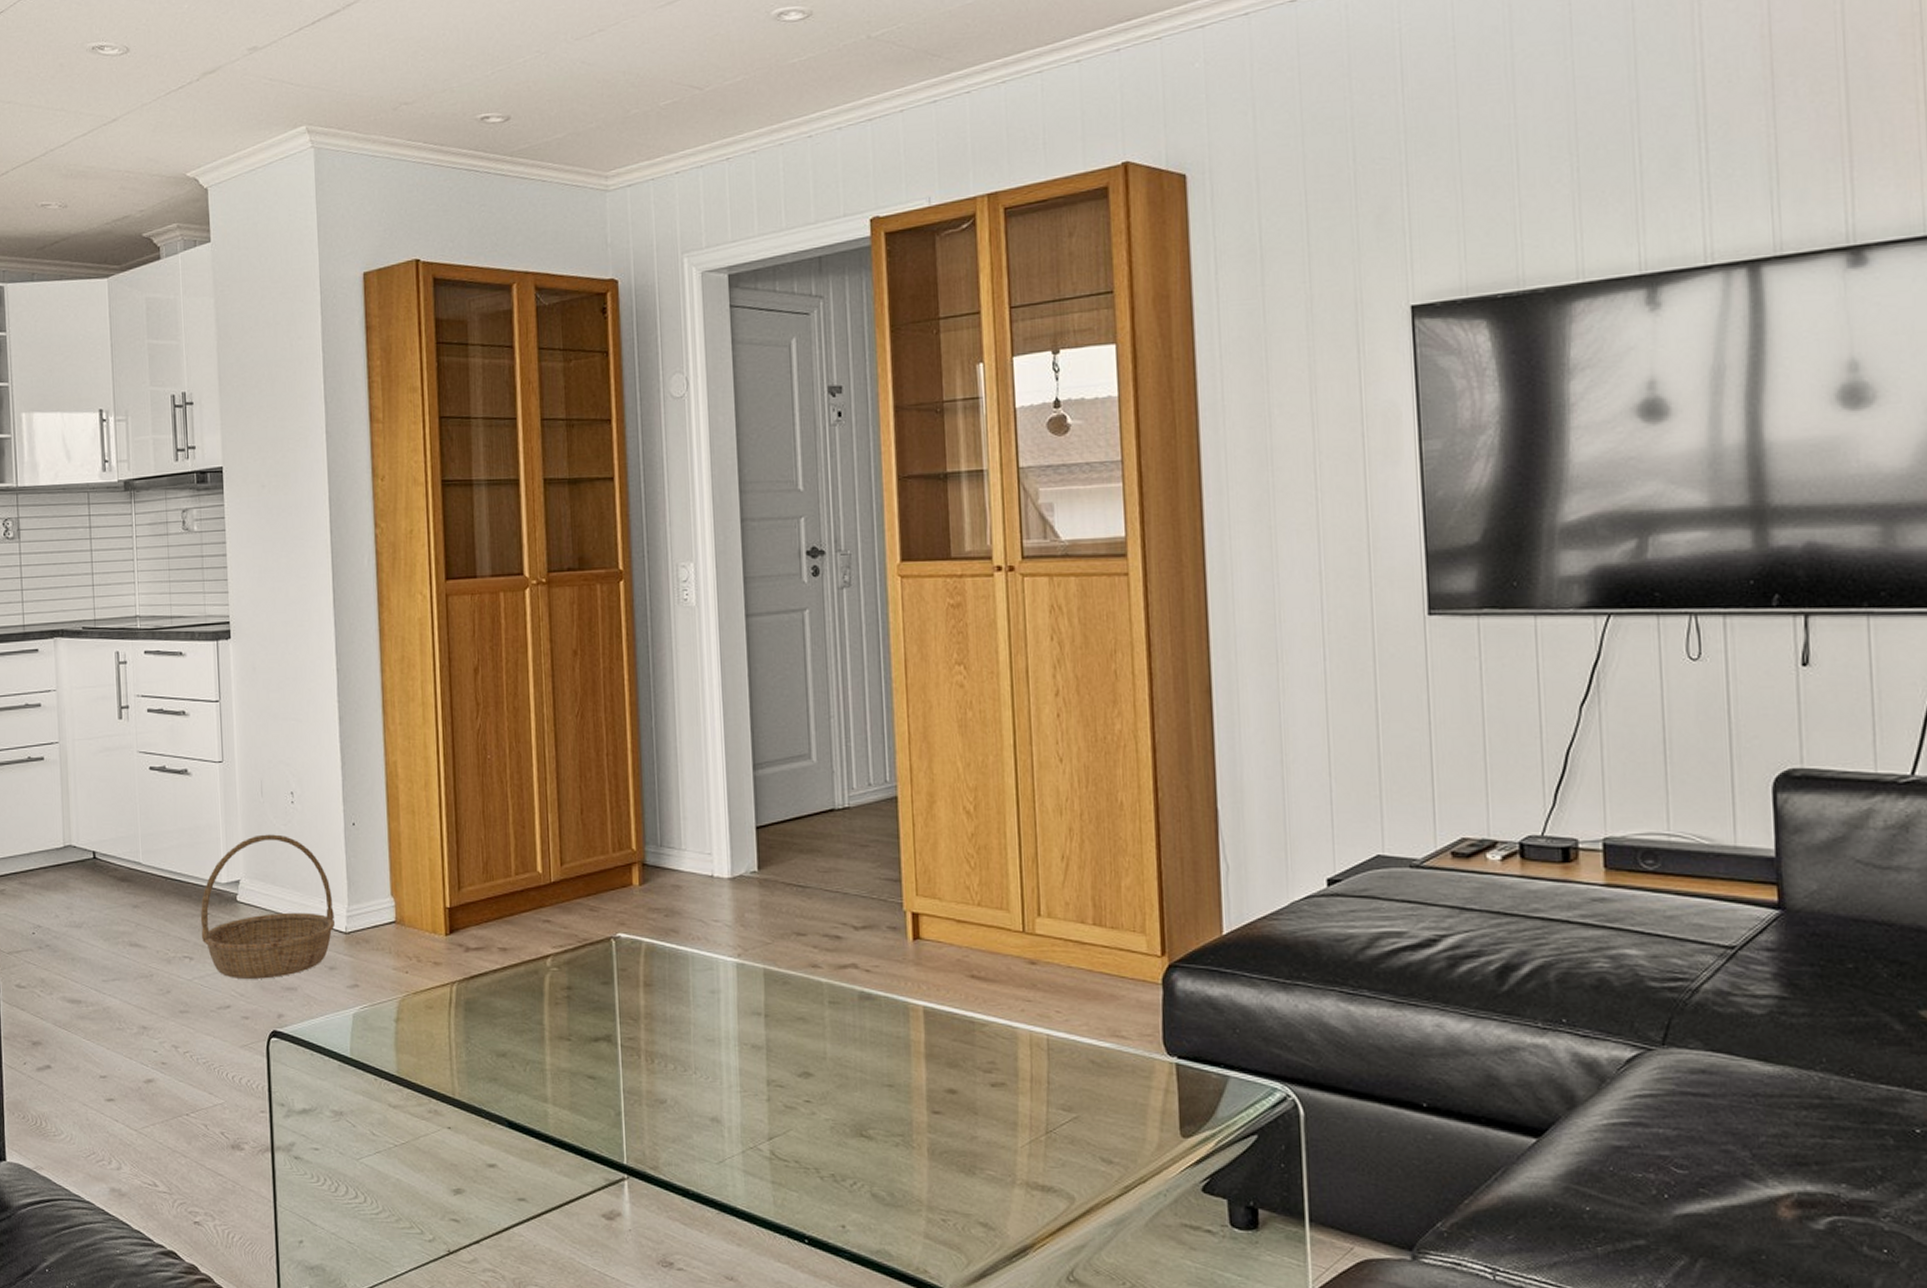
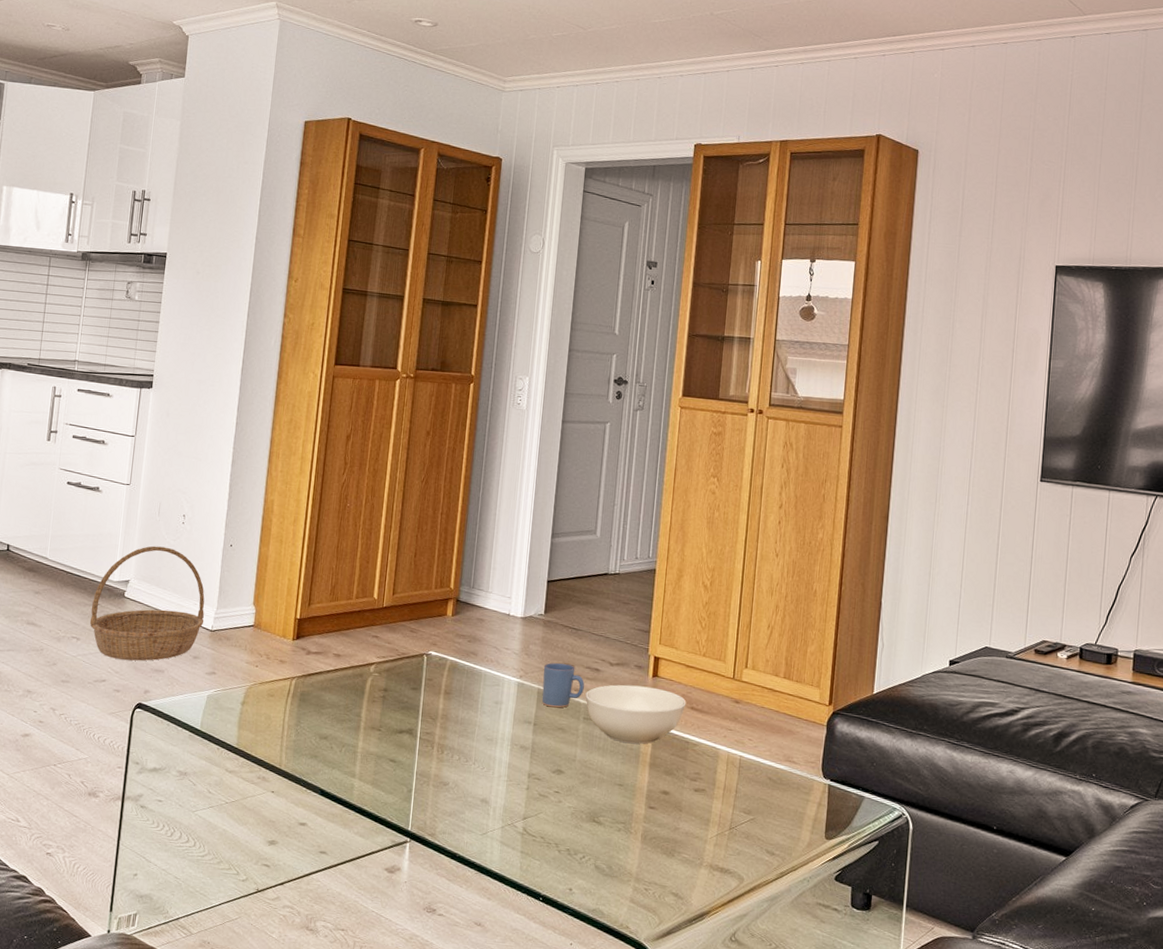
mug: none [767,932,824,992] -> present [542,662,584,708]
bowl: none [827,953,964,1031] -> present [585,684,687,744]

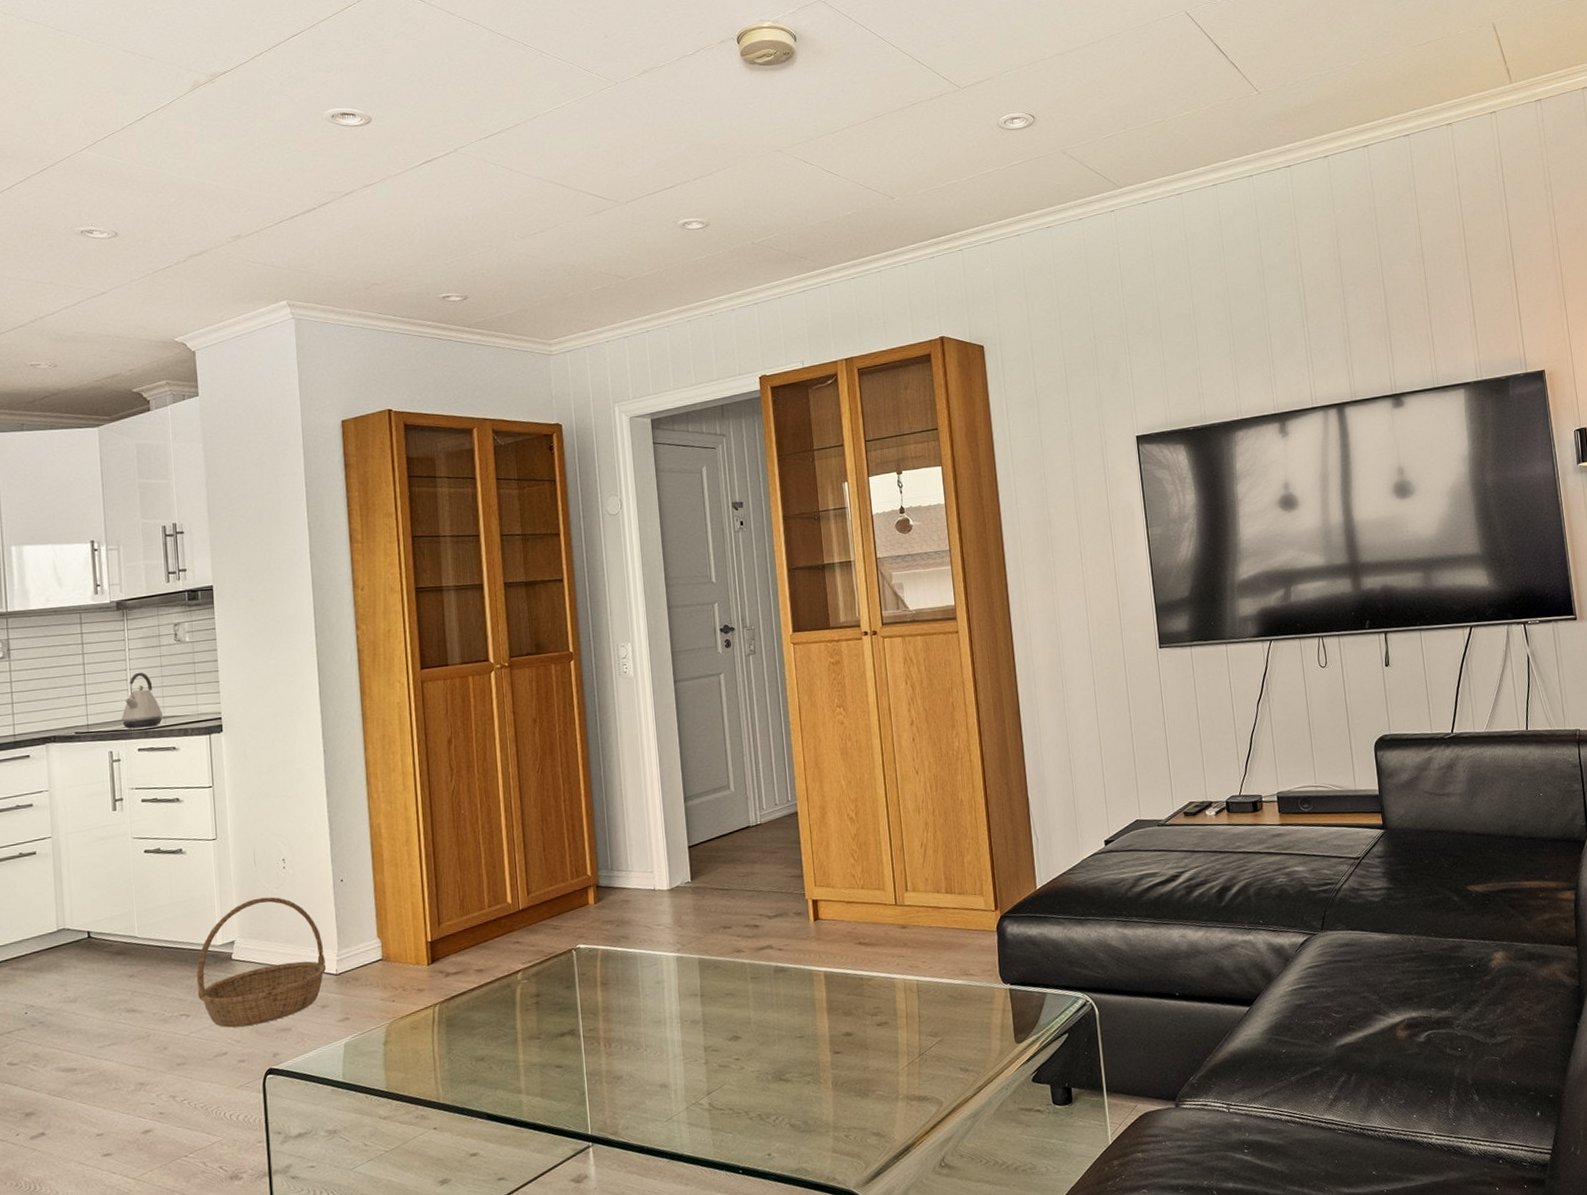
kettle: none [68,319,104,372] -> present [121,672,163,729]
mug: present [542,662,584,708] -> none [700,926,746,975]
bowl: present [585,684,687,744] -> none [749,931,853,994]

